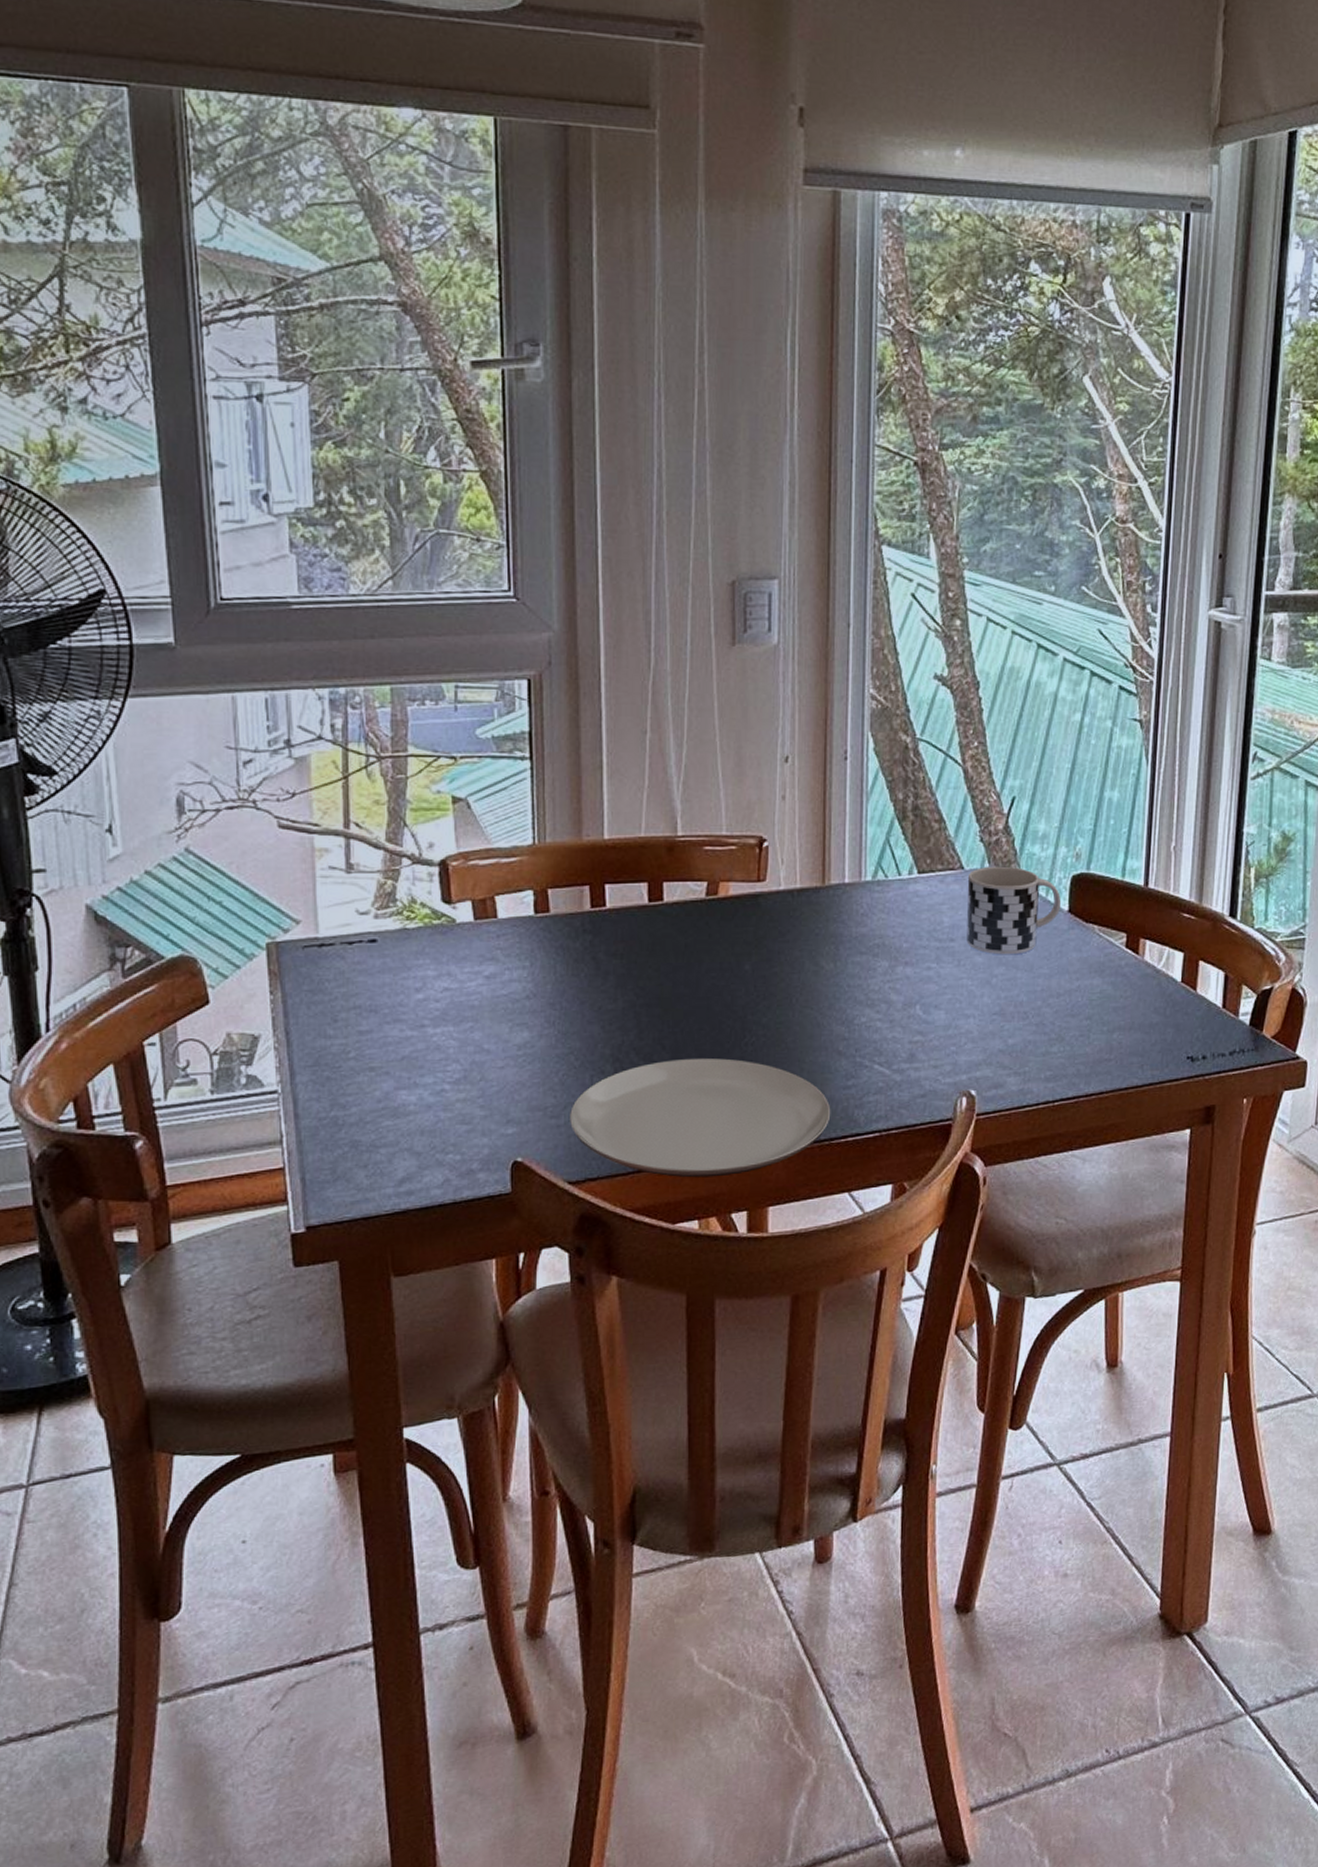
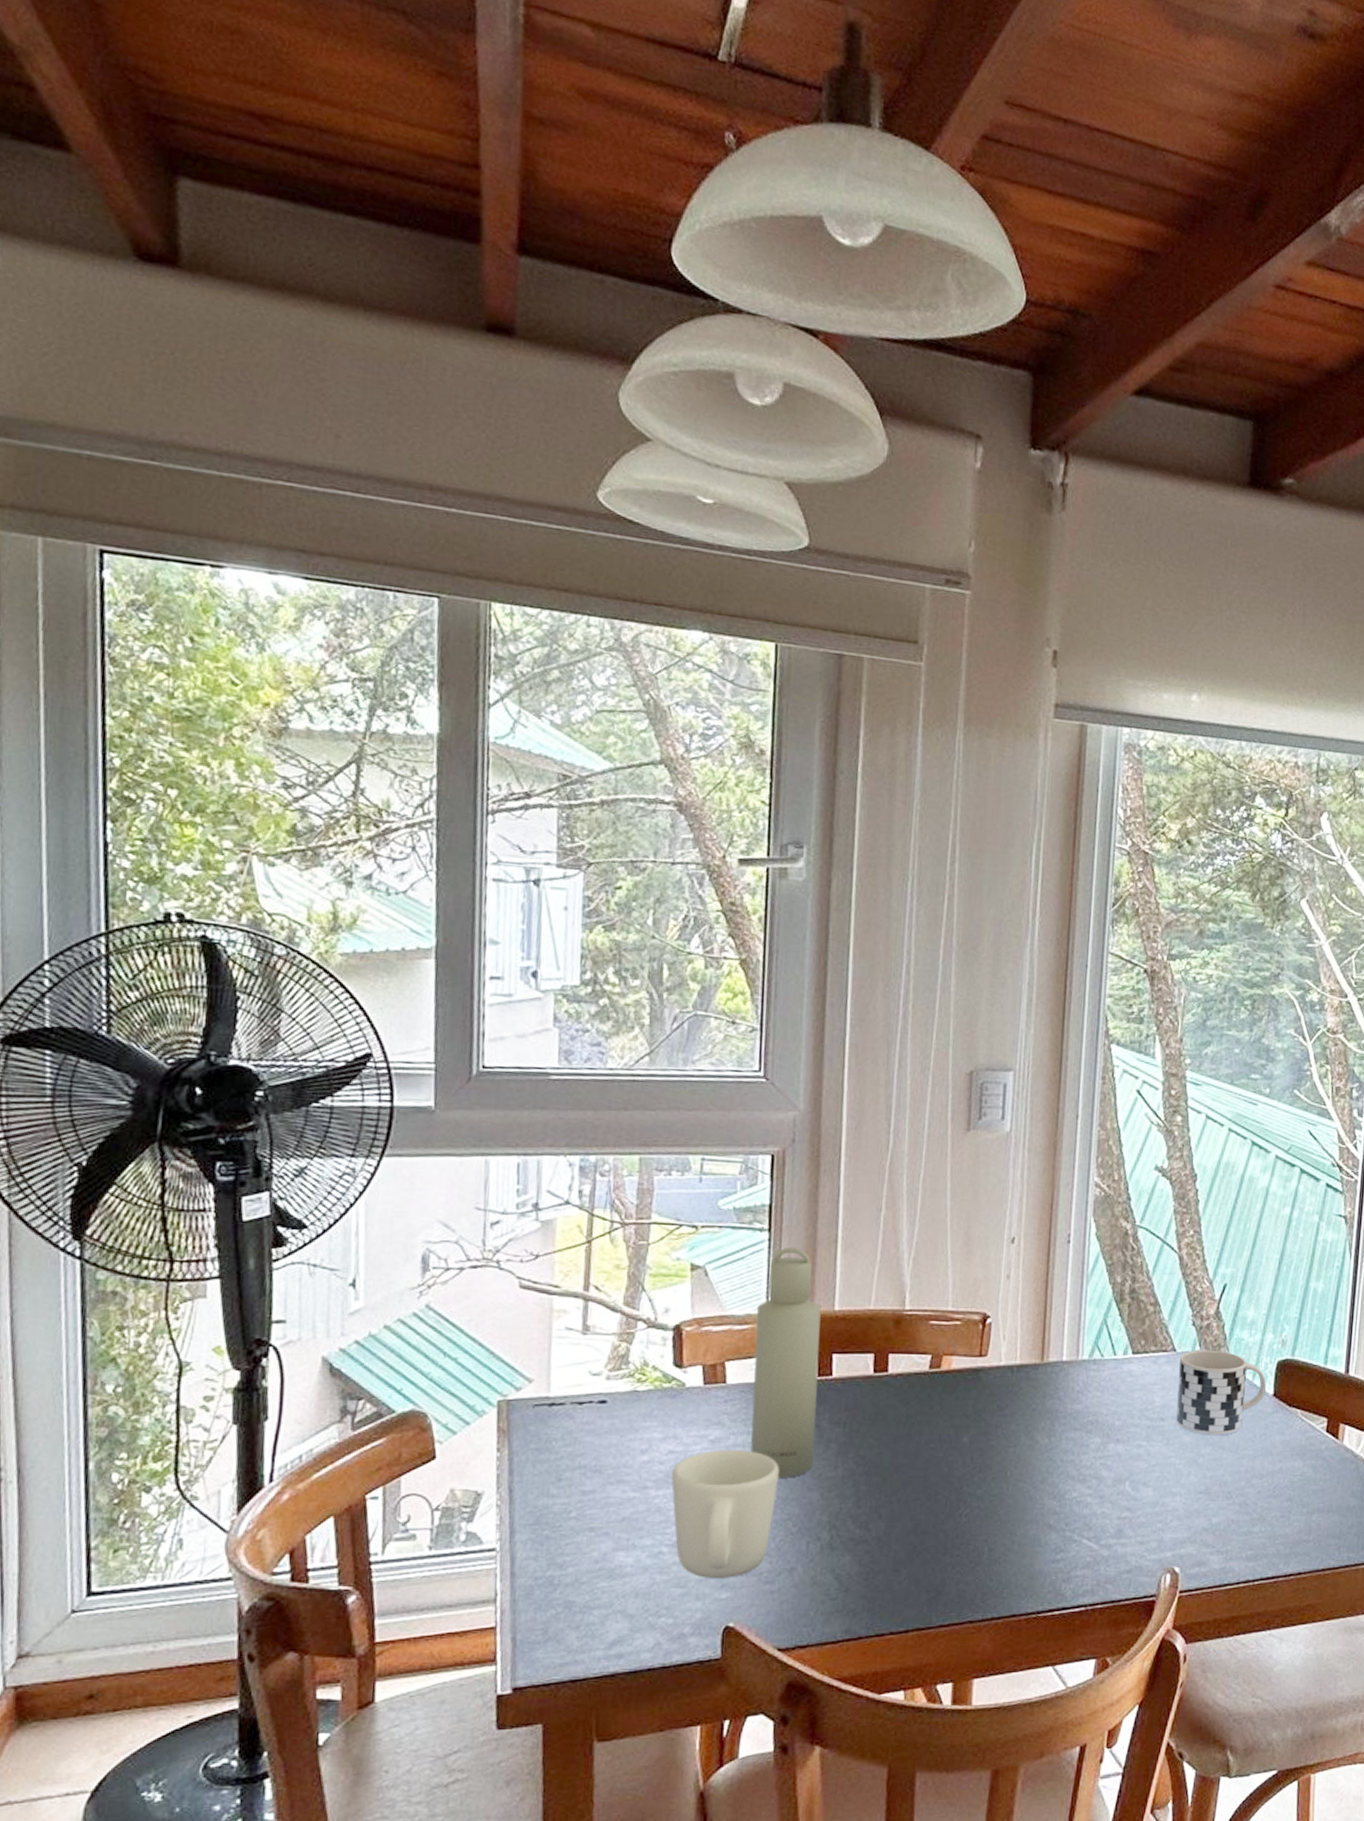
mug: none [449,985,557,1114] -> present [671,1450,779,1578]
bottle: none [523,774,592,1012] -> present [750,1246,821,1478]
plate: present [570,1058,831,1178] -> none [783,1528,1039,1648]

